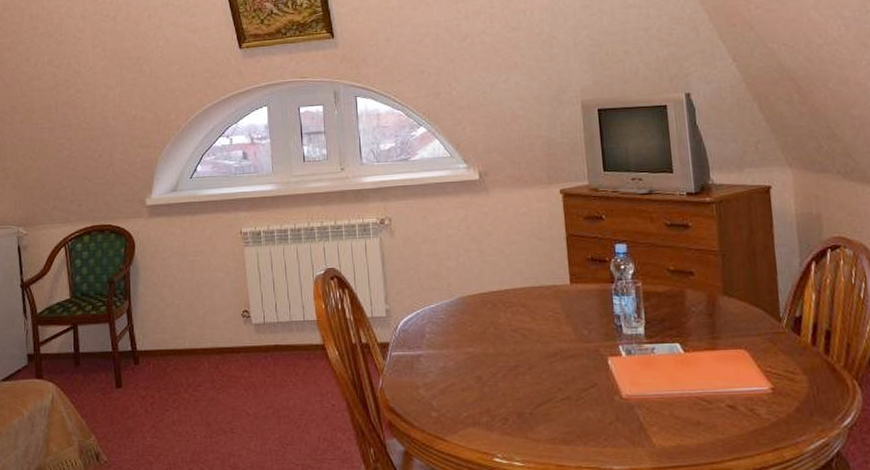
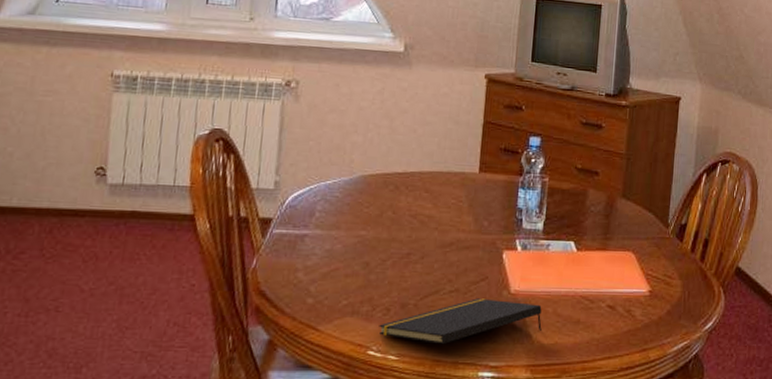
notepad: none [500,404,661,451] -> present [379,298,542,345]

